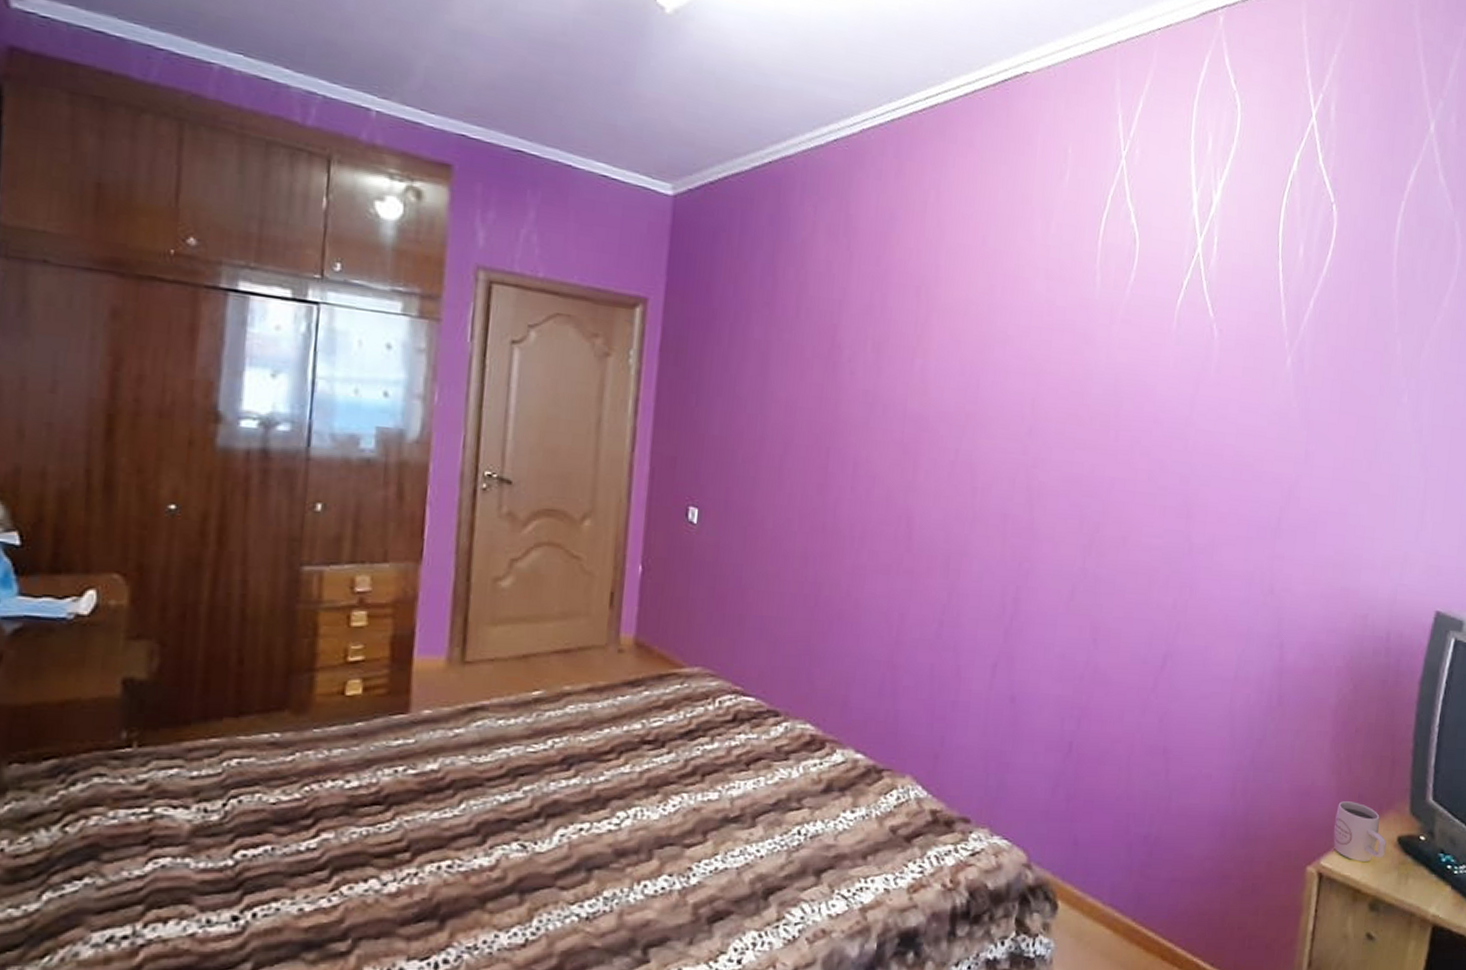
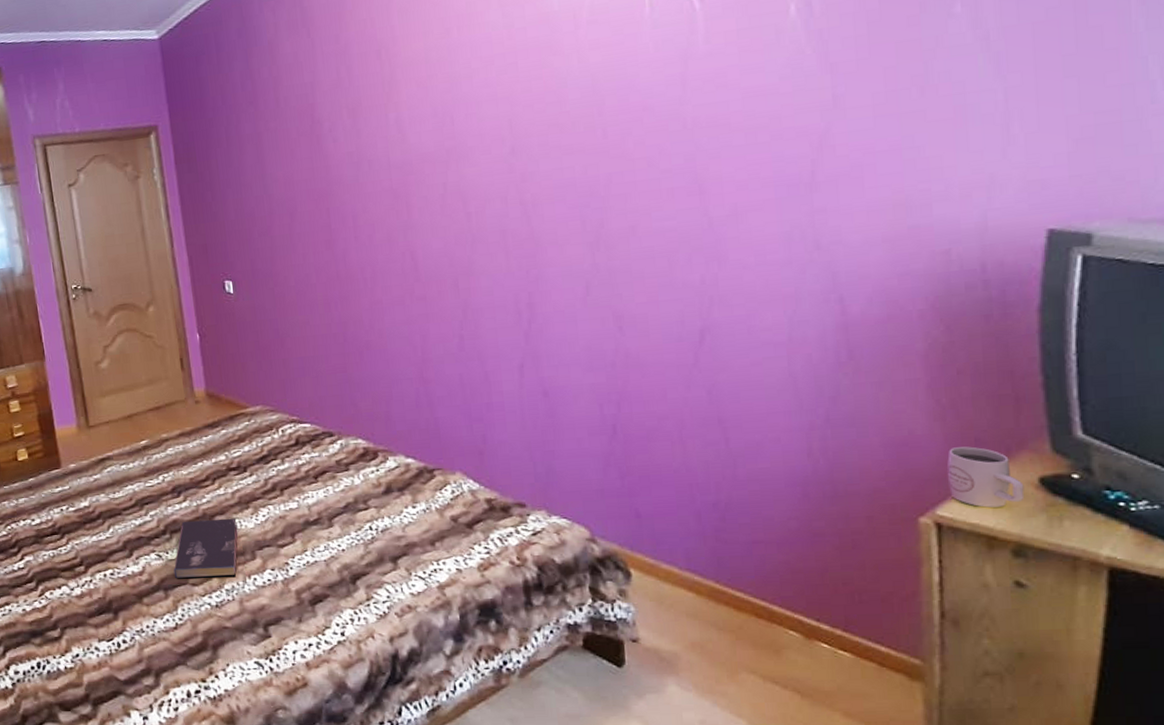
book: none [538,803,639,882] -> present [173,518,238,580]

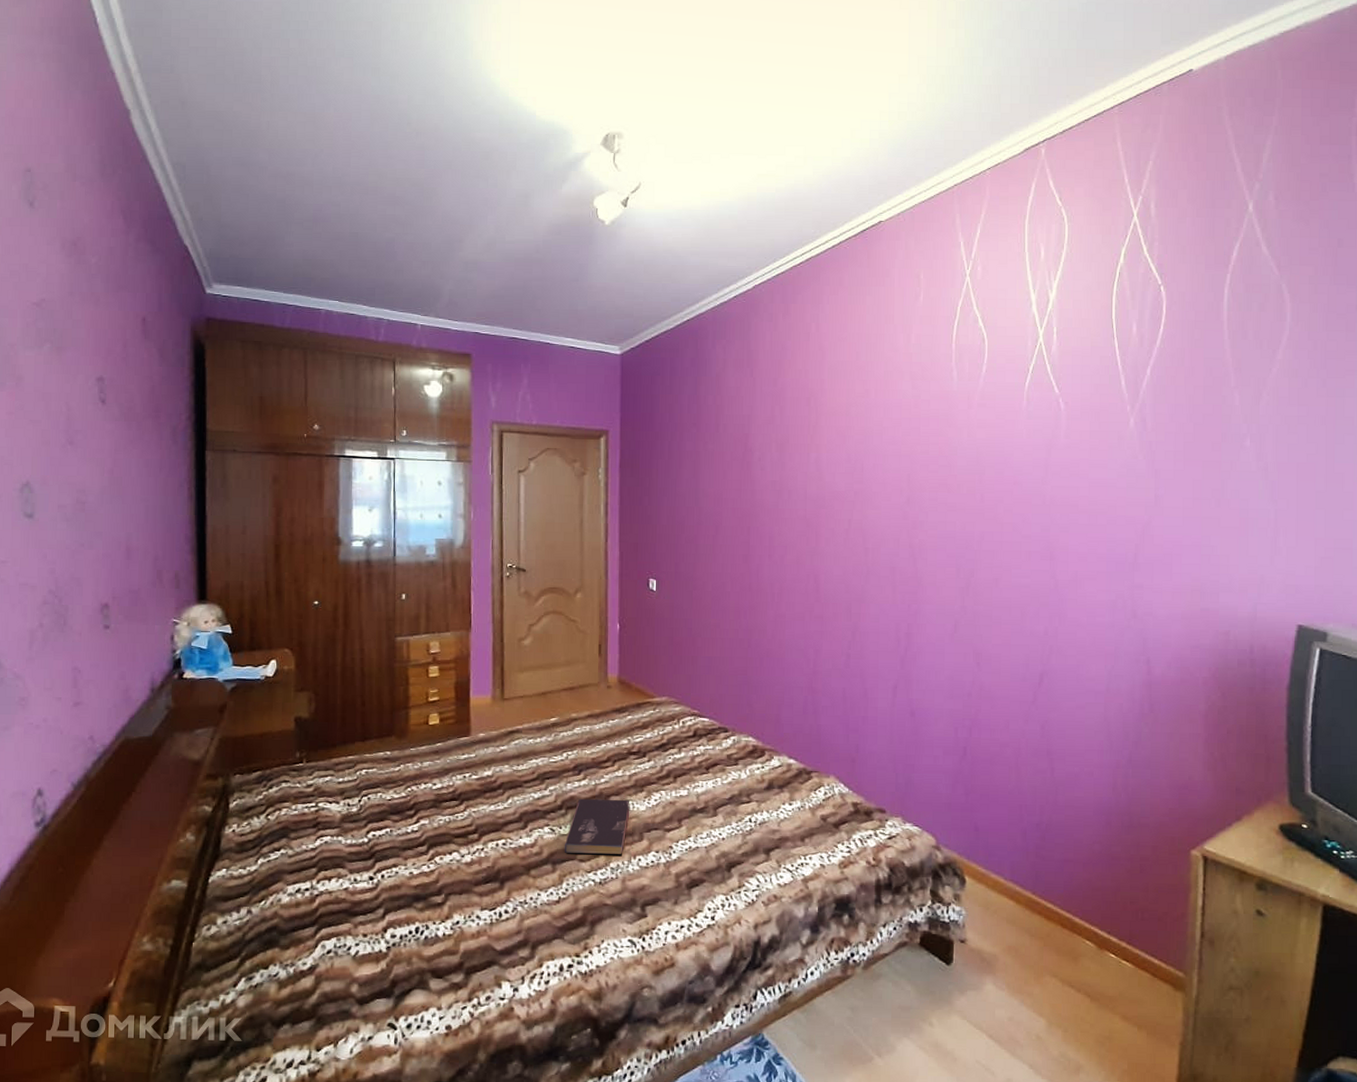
mug: present [946,446,1025,509] -> none [1214,794,1268,848]

